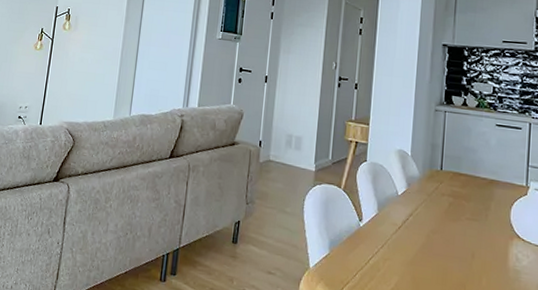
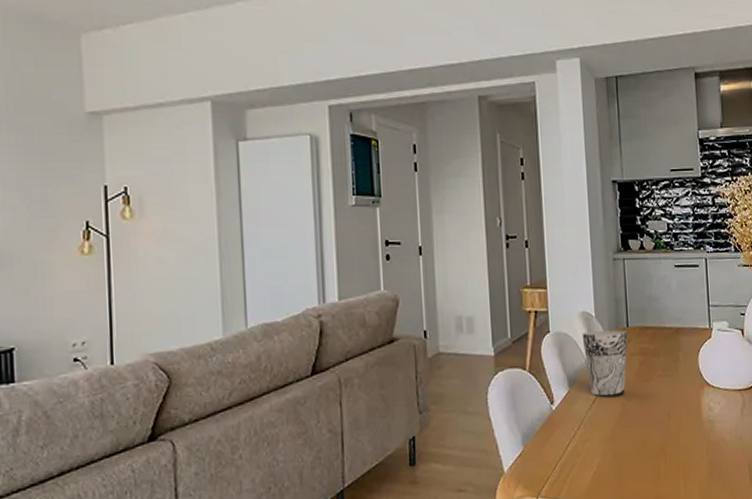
cup: none [396,167,441,228] -> present [582,330,628,397]

